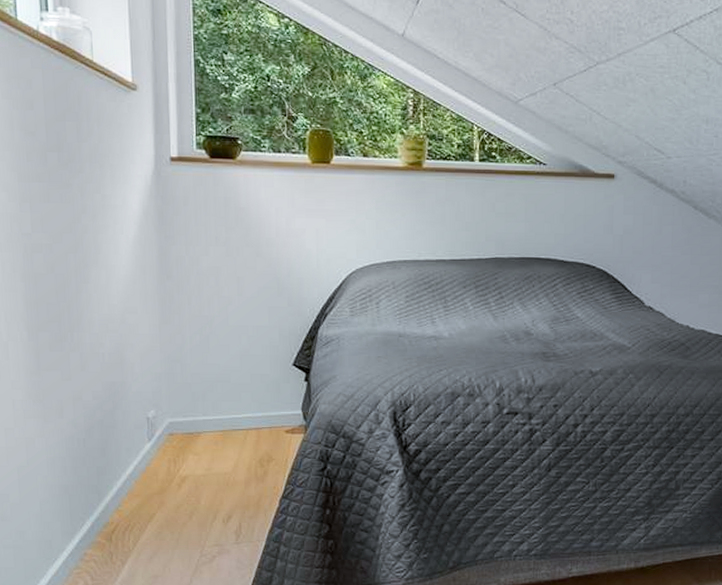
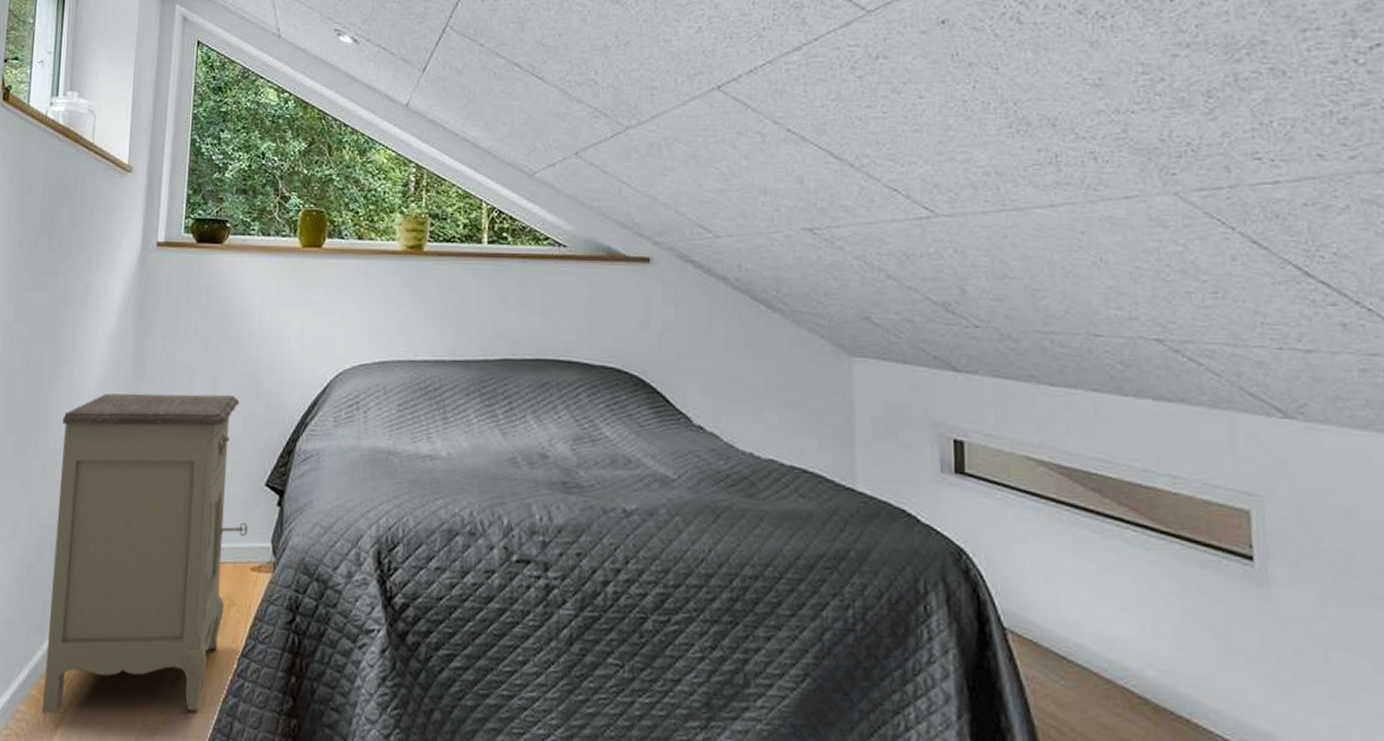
nightstand: none [95,292,280,554] -> present [42,393,248,714]

